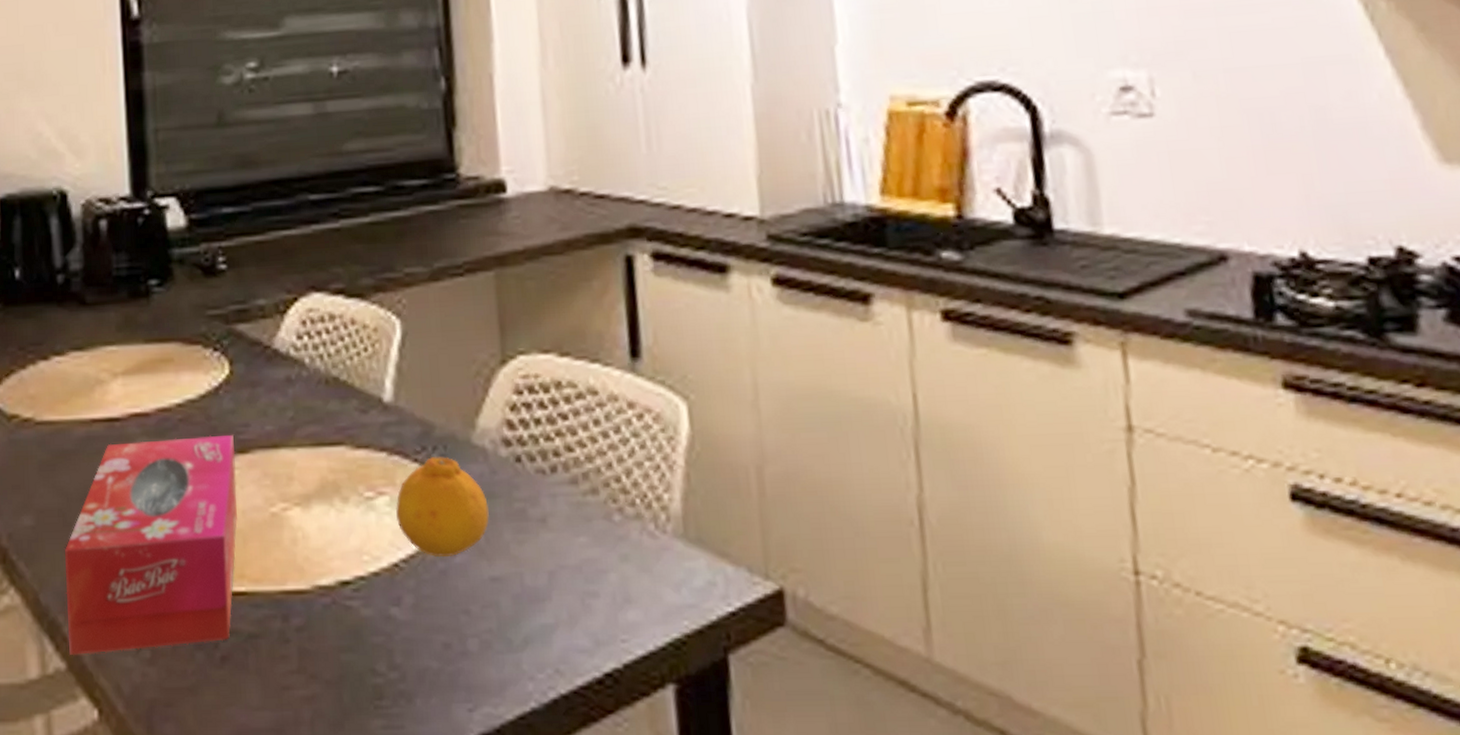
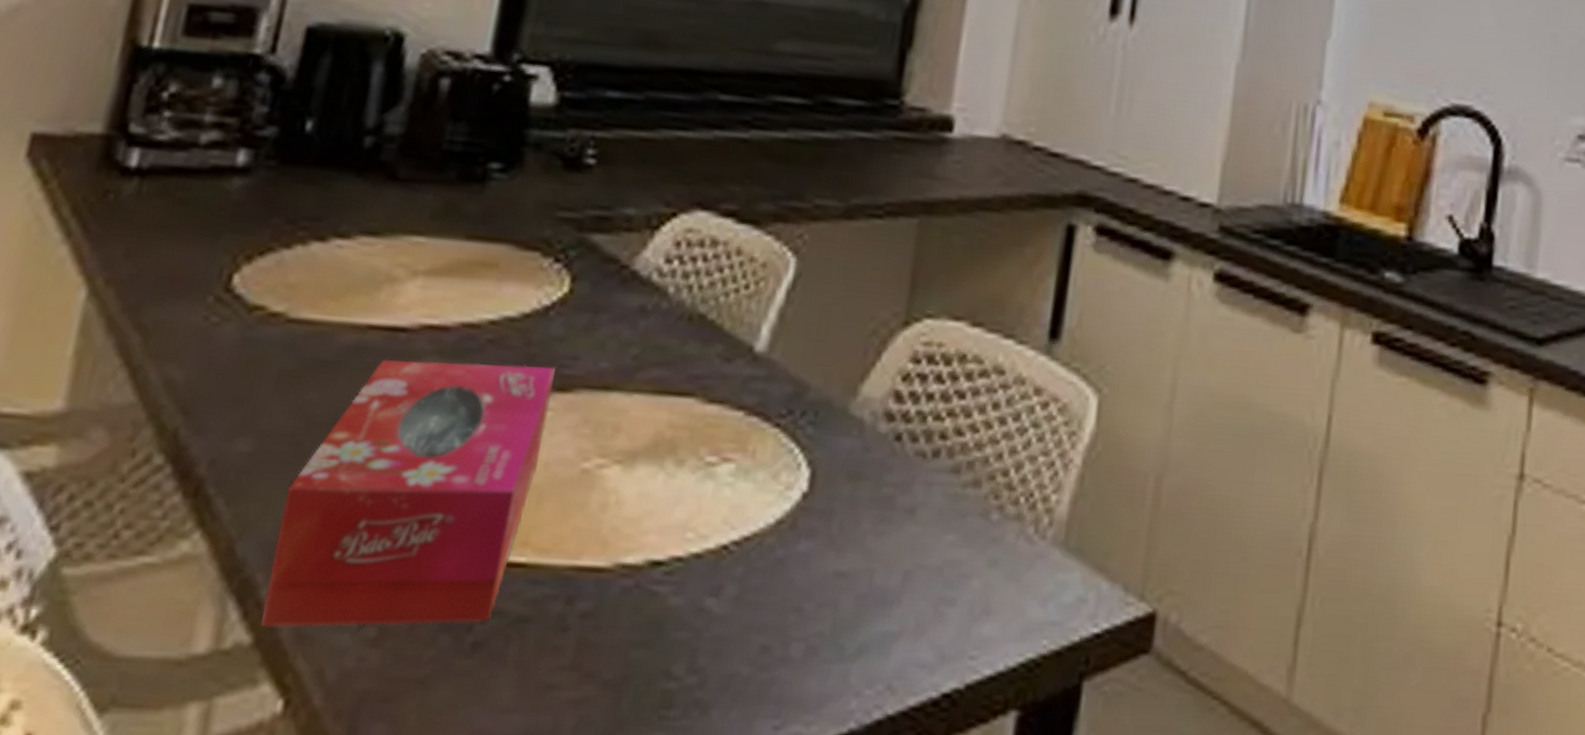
fruit: present [396,456,489,558] -> none [738,423,852,543]

